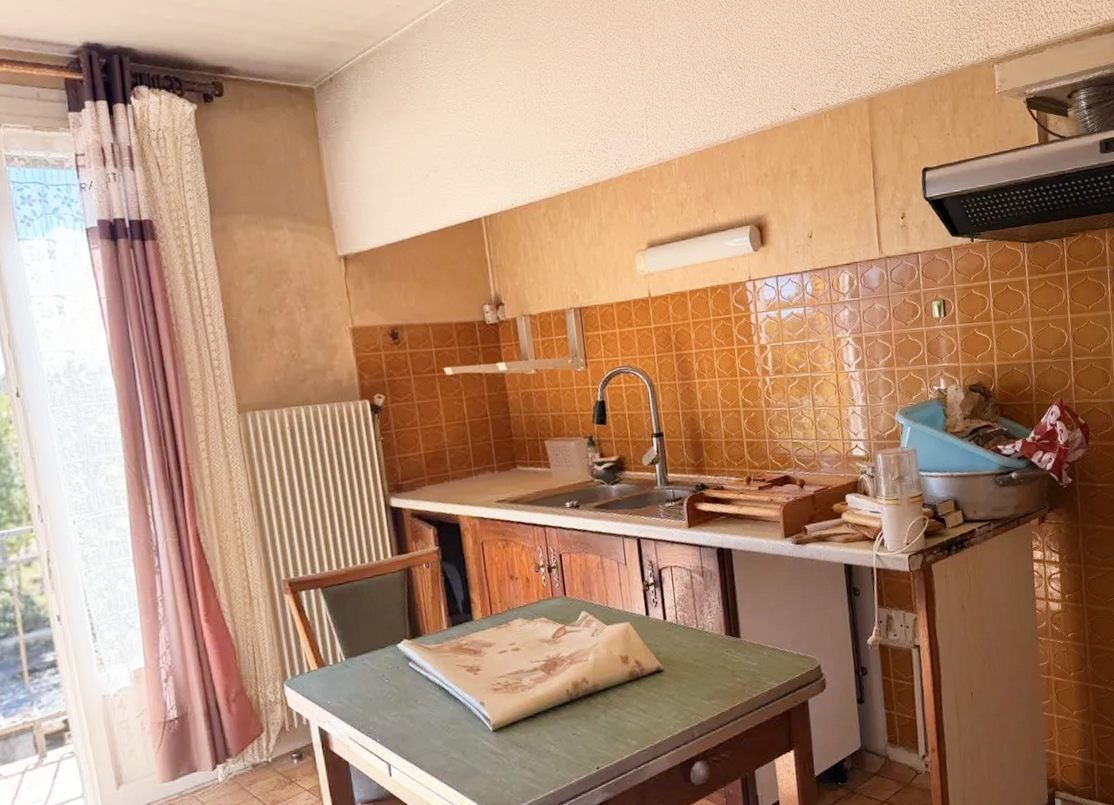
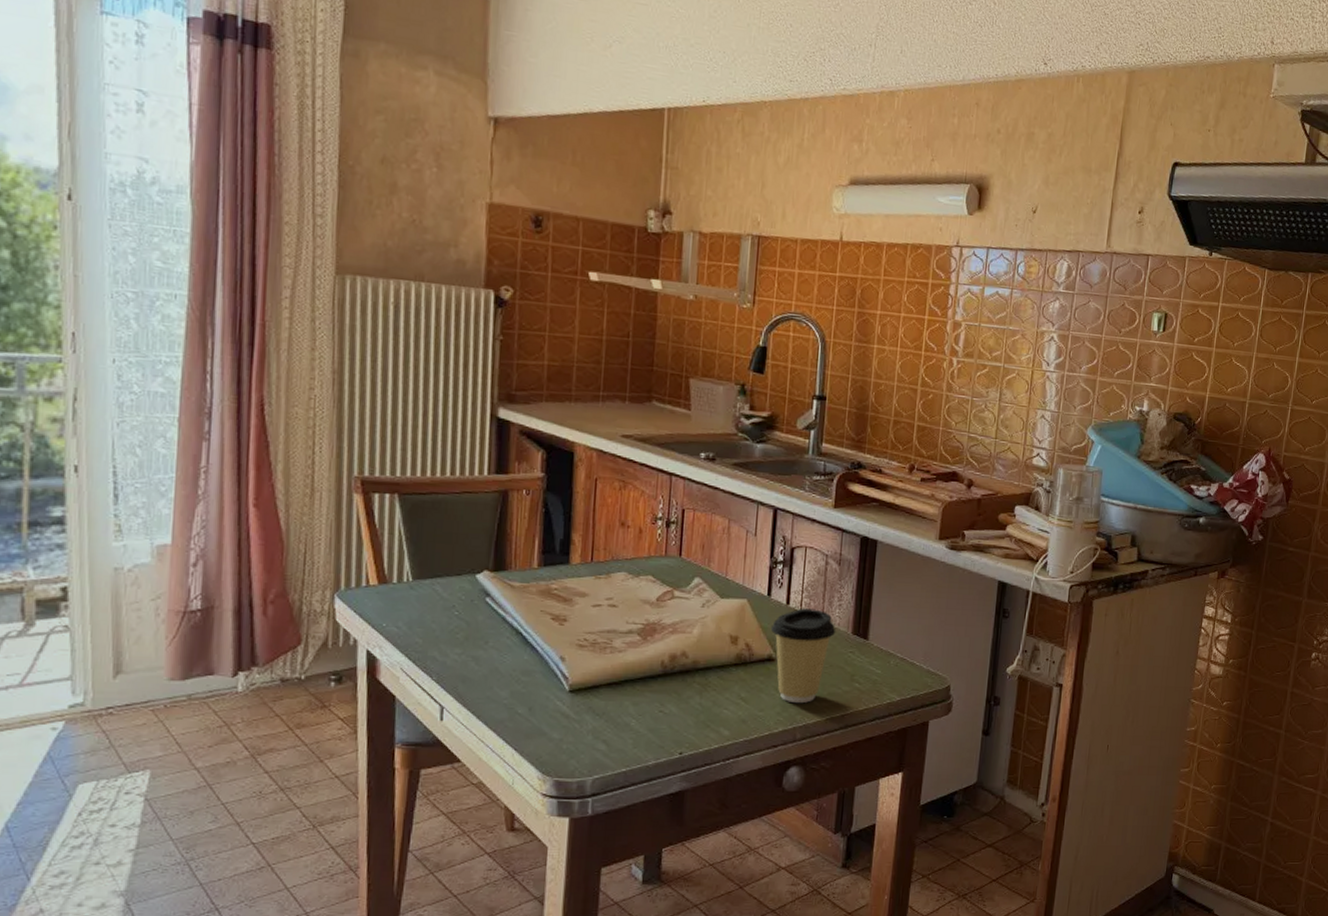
coffee cup: none [654,619,712,706] -> present [770,608,836,704]

